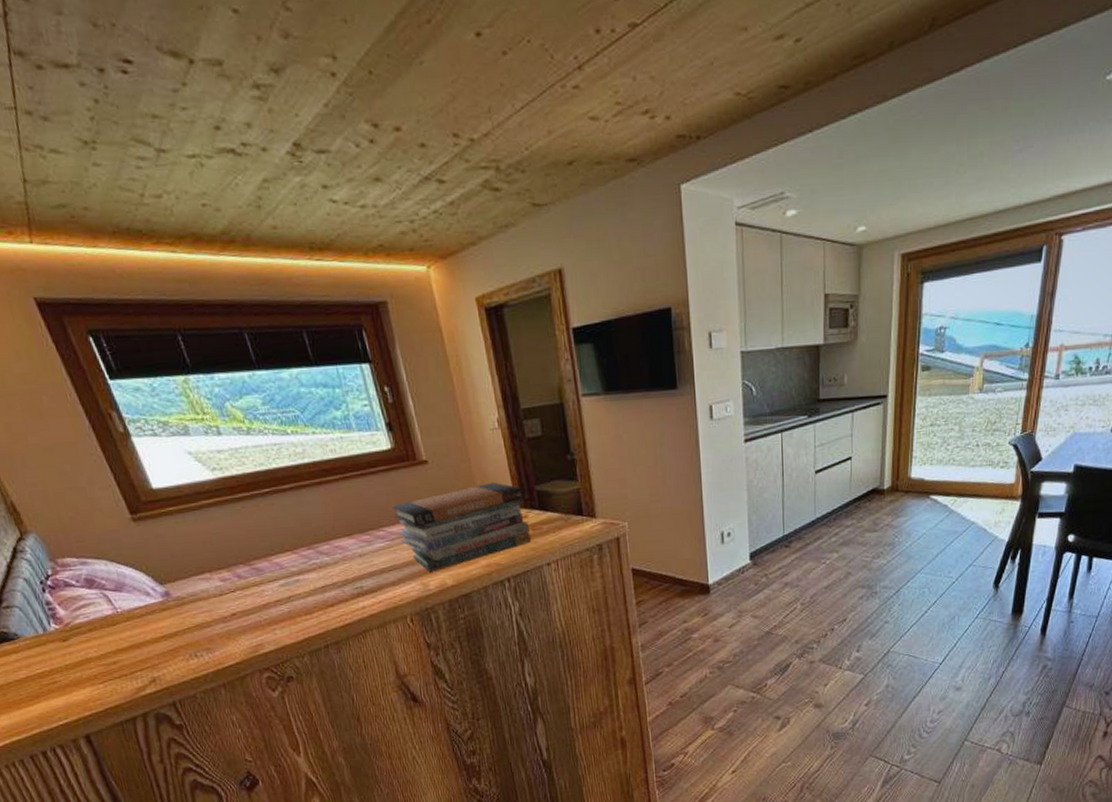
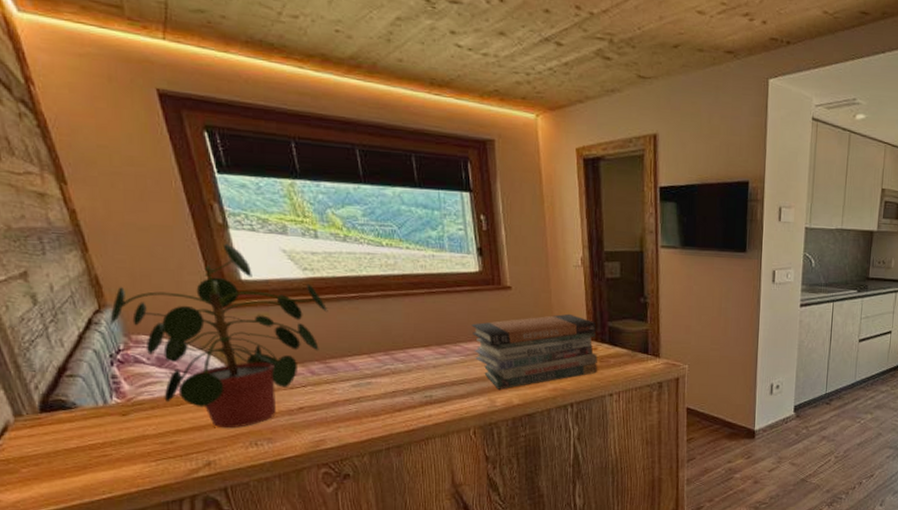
potted plant: none [33,452,245,644] -> present [110,243,328,429]

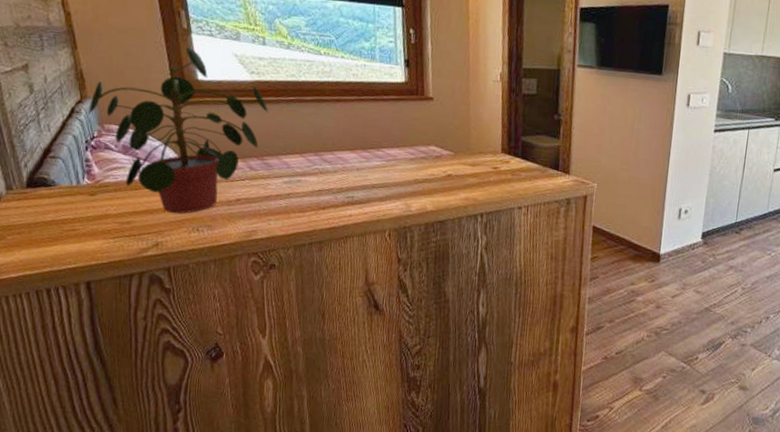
book stack: present [471,313,597,390] -> none [394,126,511,195]

